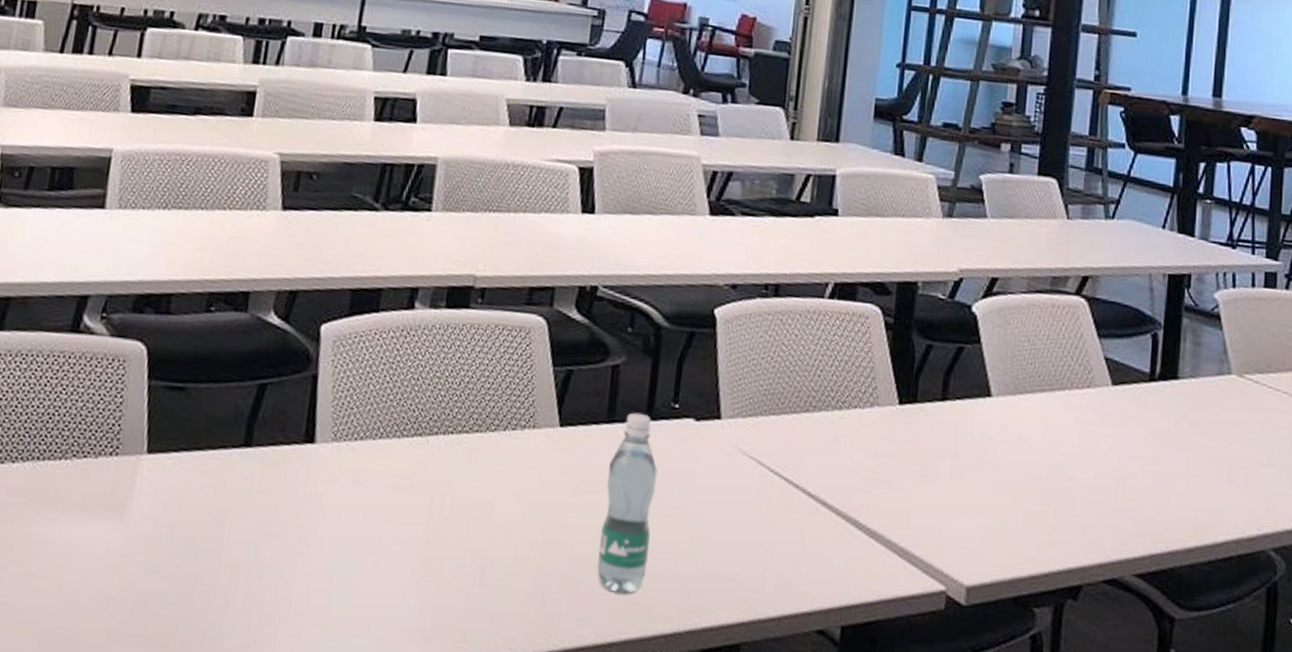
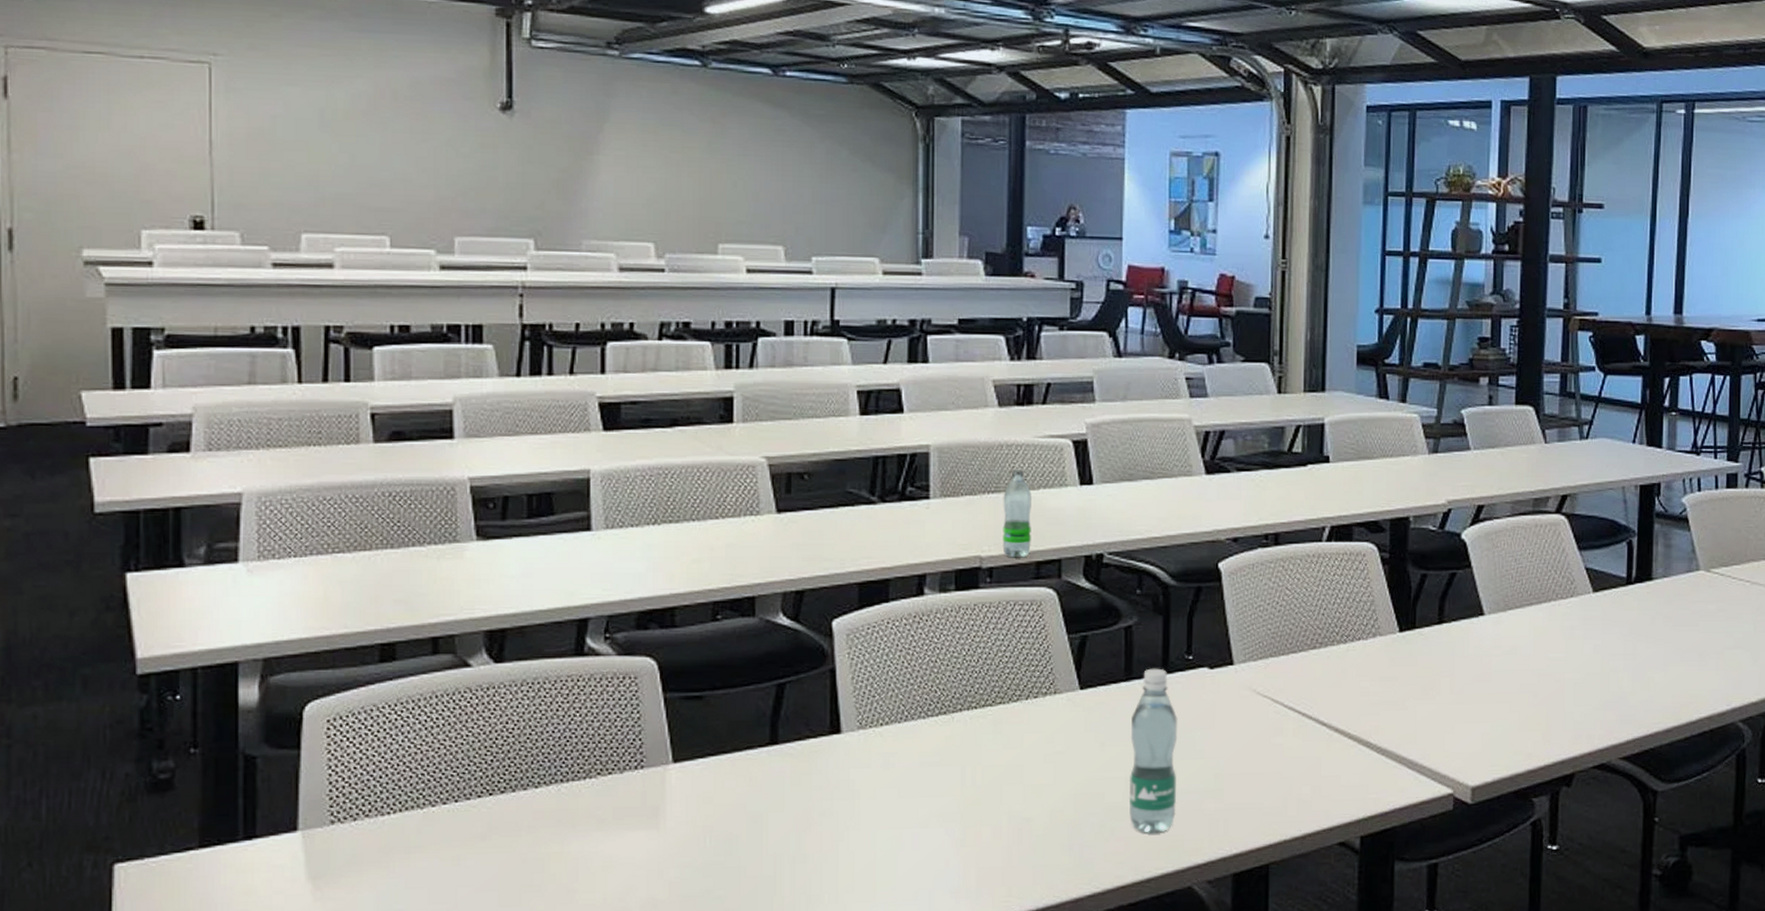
bottle: none [497,191,532,282] -> present [1003,470,1031,558]

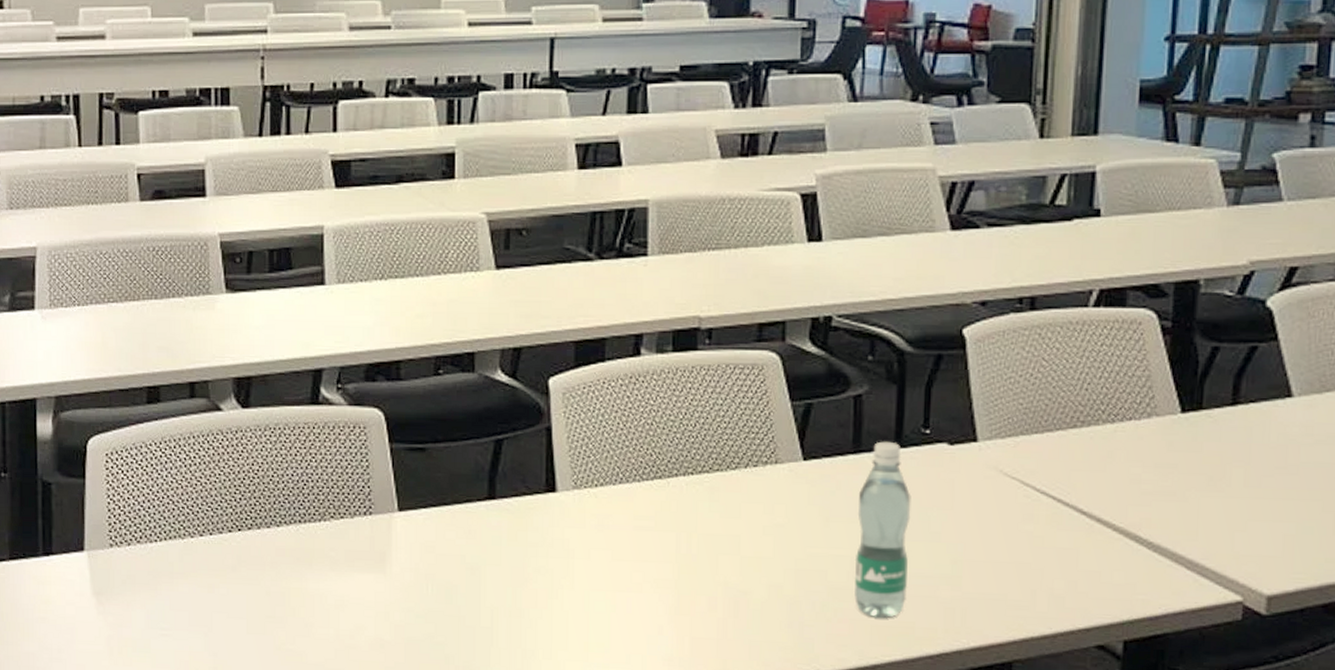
bottle: present [1003,470,1031,558] -> none [723,226,755,319]

